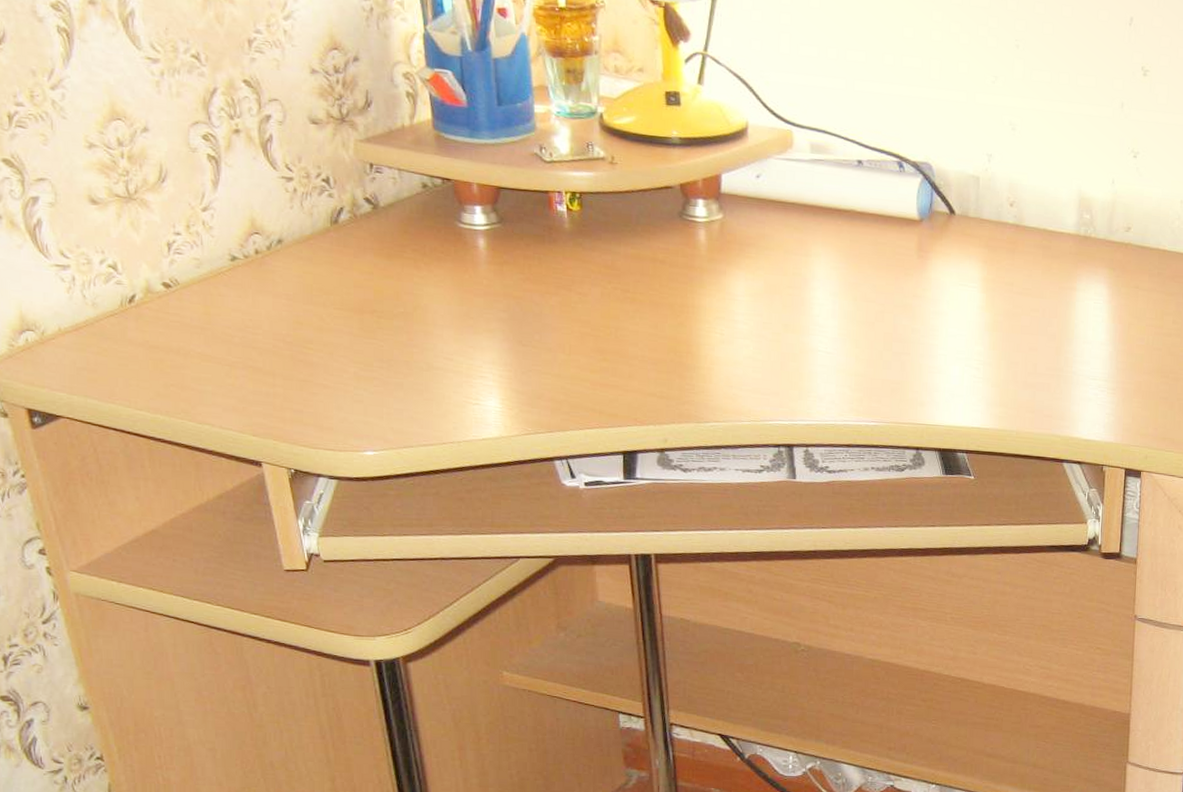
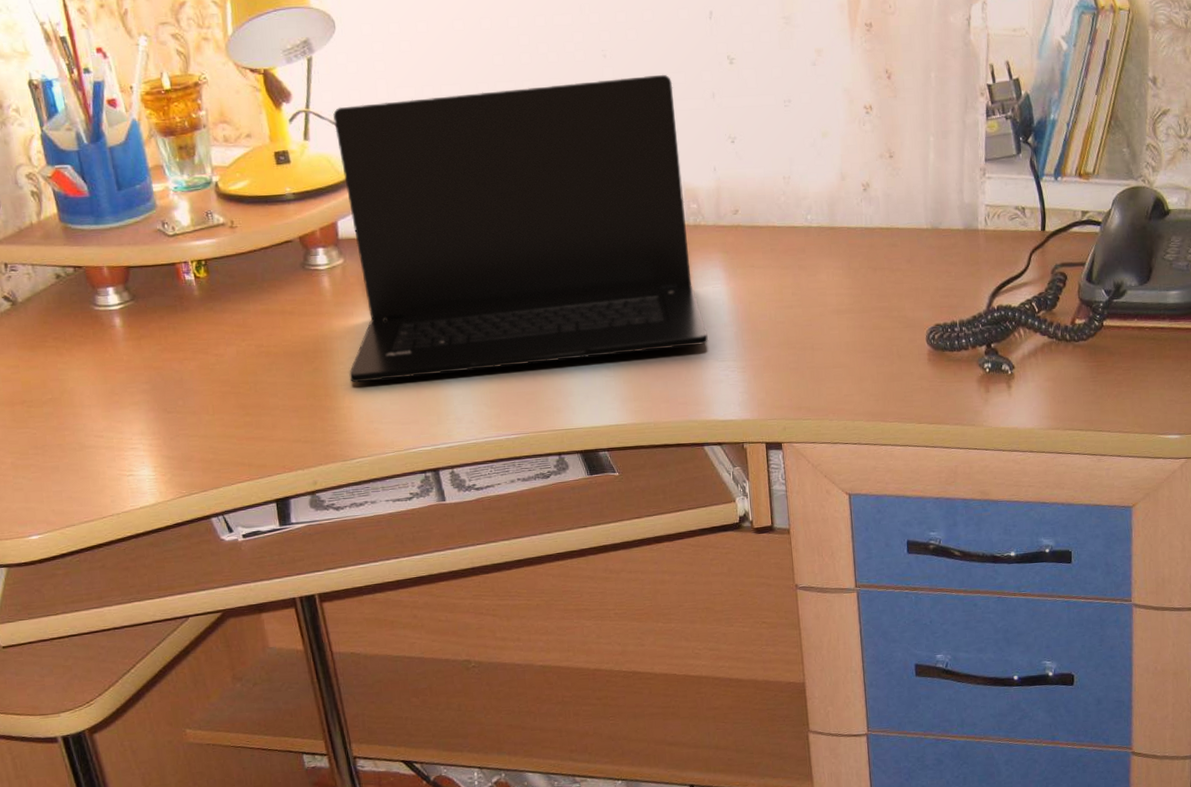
laptop: none [714,54,1083,361] -> present [332,74,709,383]

